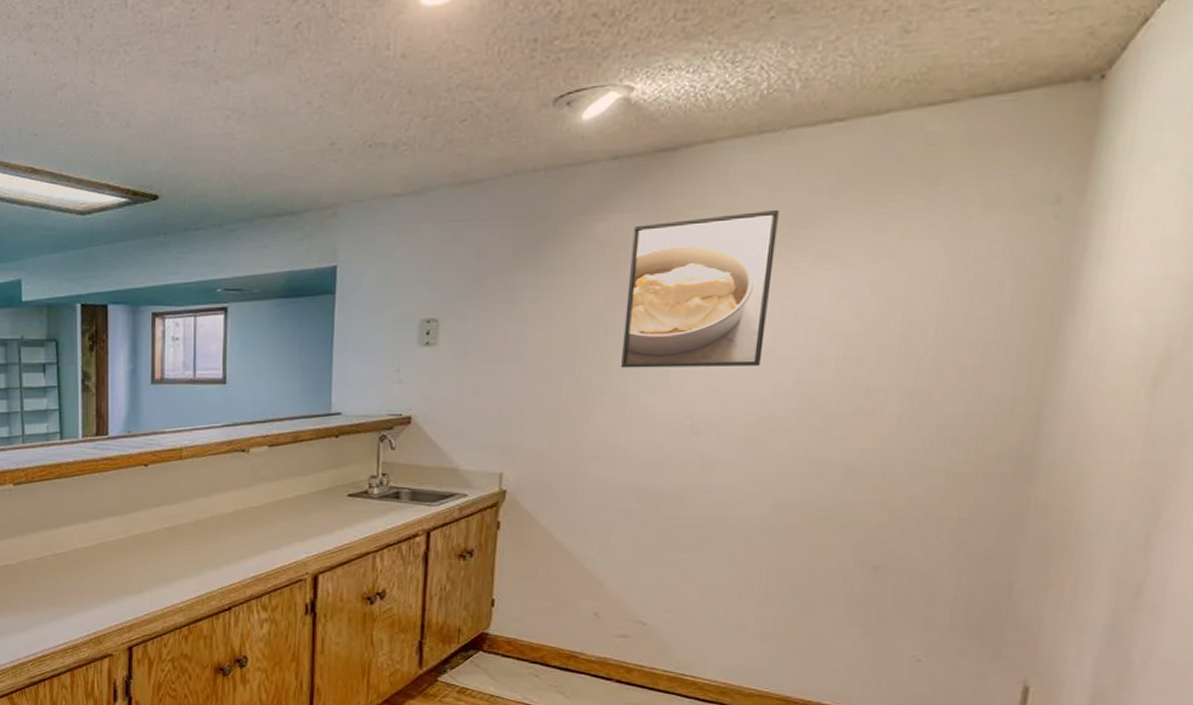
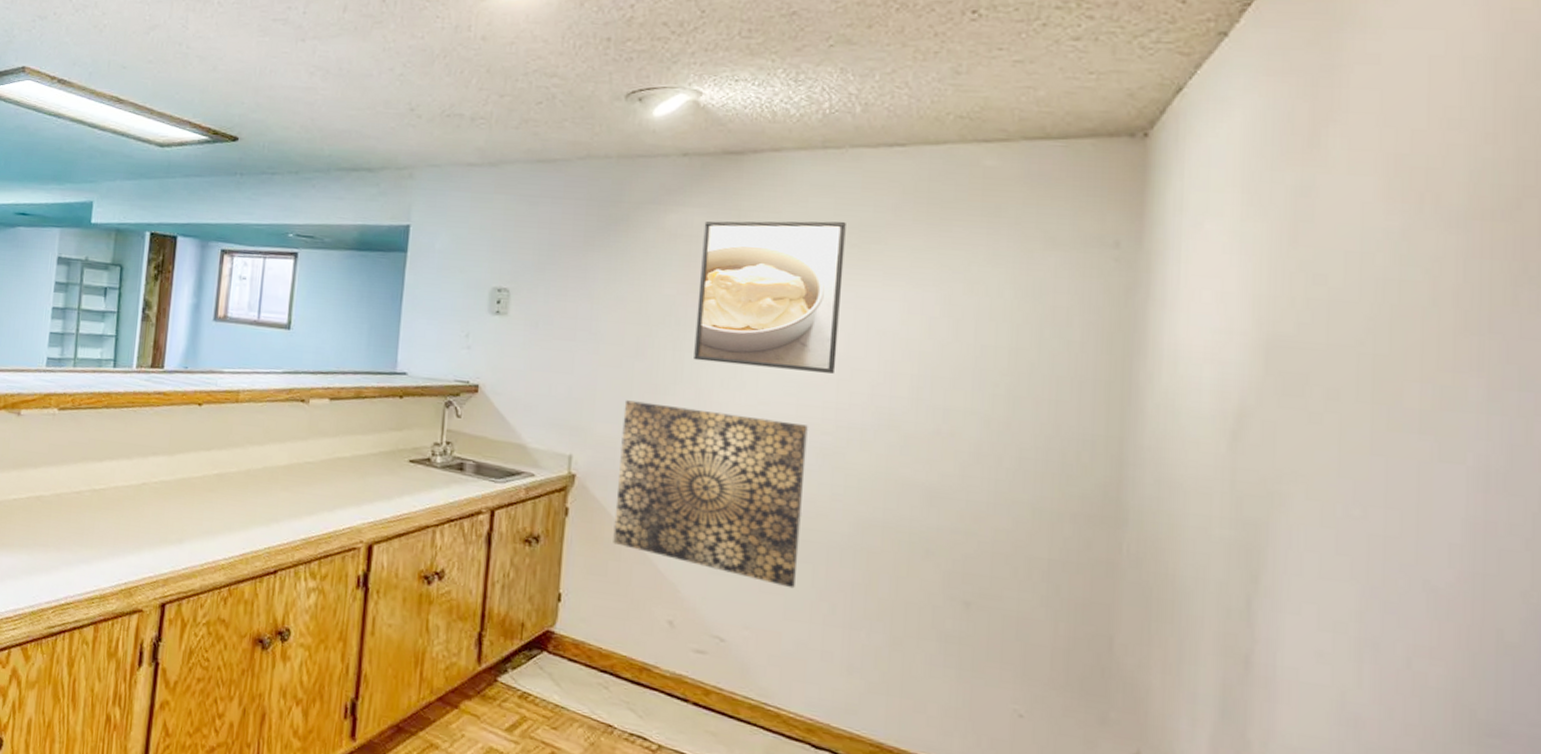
wall art: none [542,414,732,572] -> present [613,400,808,589]

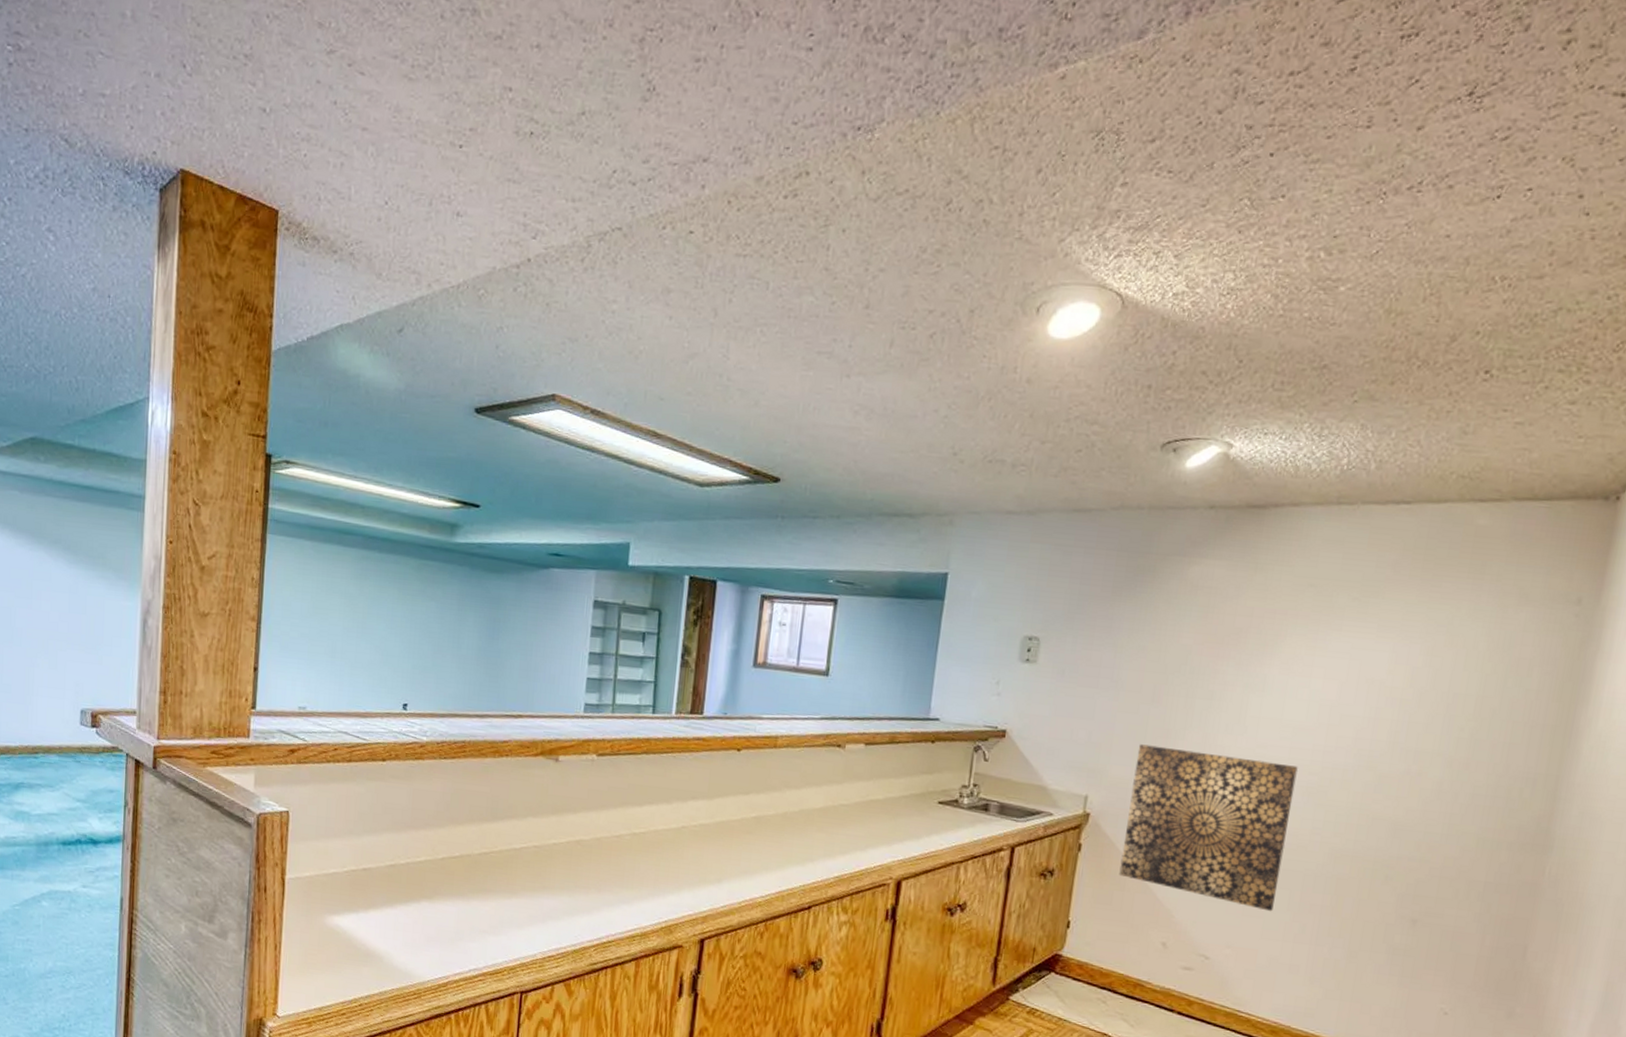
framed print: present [694,221,846,374] -> none [1203,573,1351,719]

